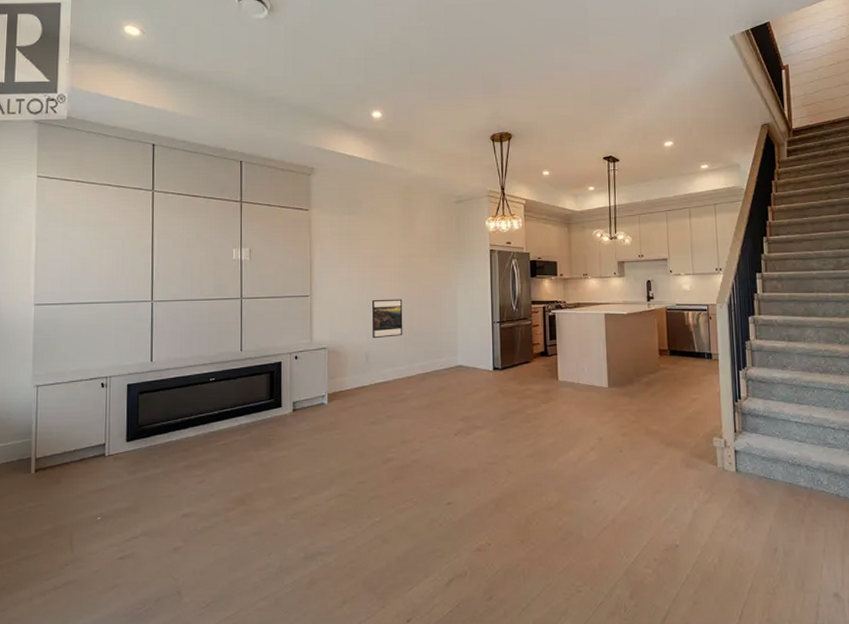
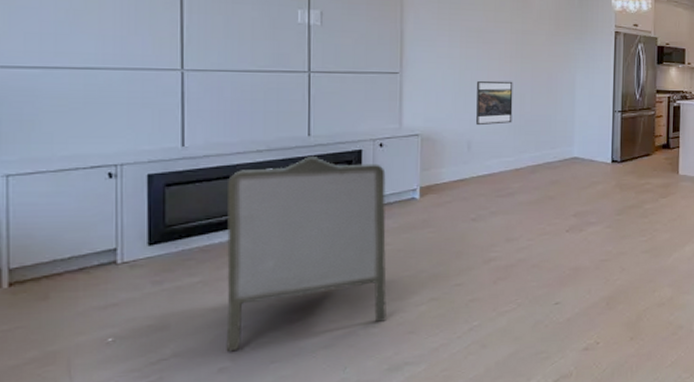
armchair: none [180,367,302,534] -> present [226,155,387,352]

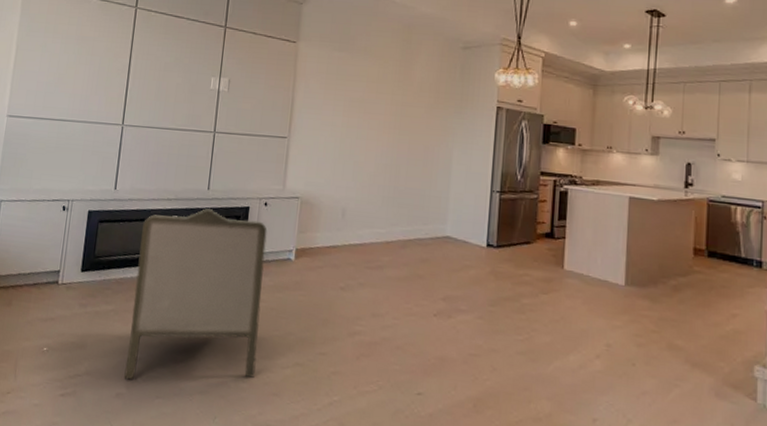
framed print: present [476,80,513,126] -> none [352,149,390,194]

